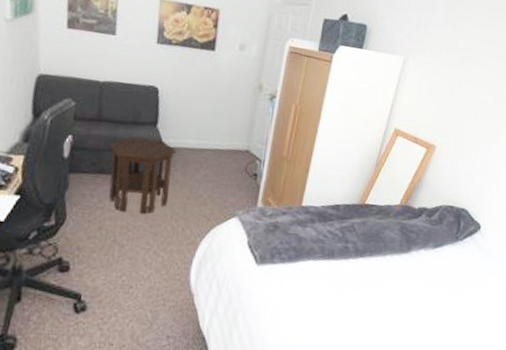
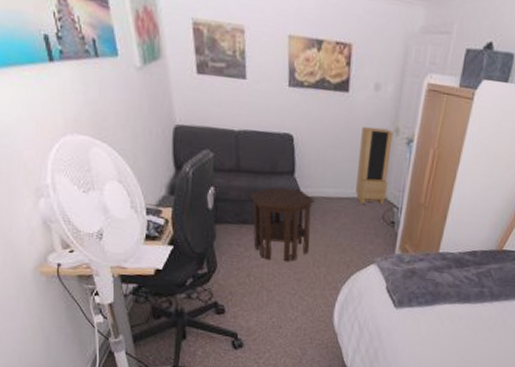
storage cabinet: none [218,82,257,157] -> present [356,126,393,204]

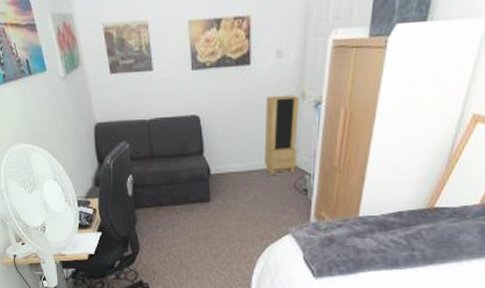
side table: present [249,186,315,262] -> none [163,168,225,239]

